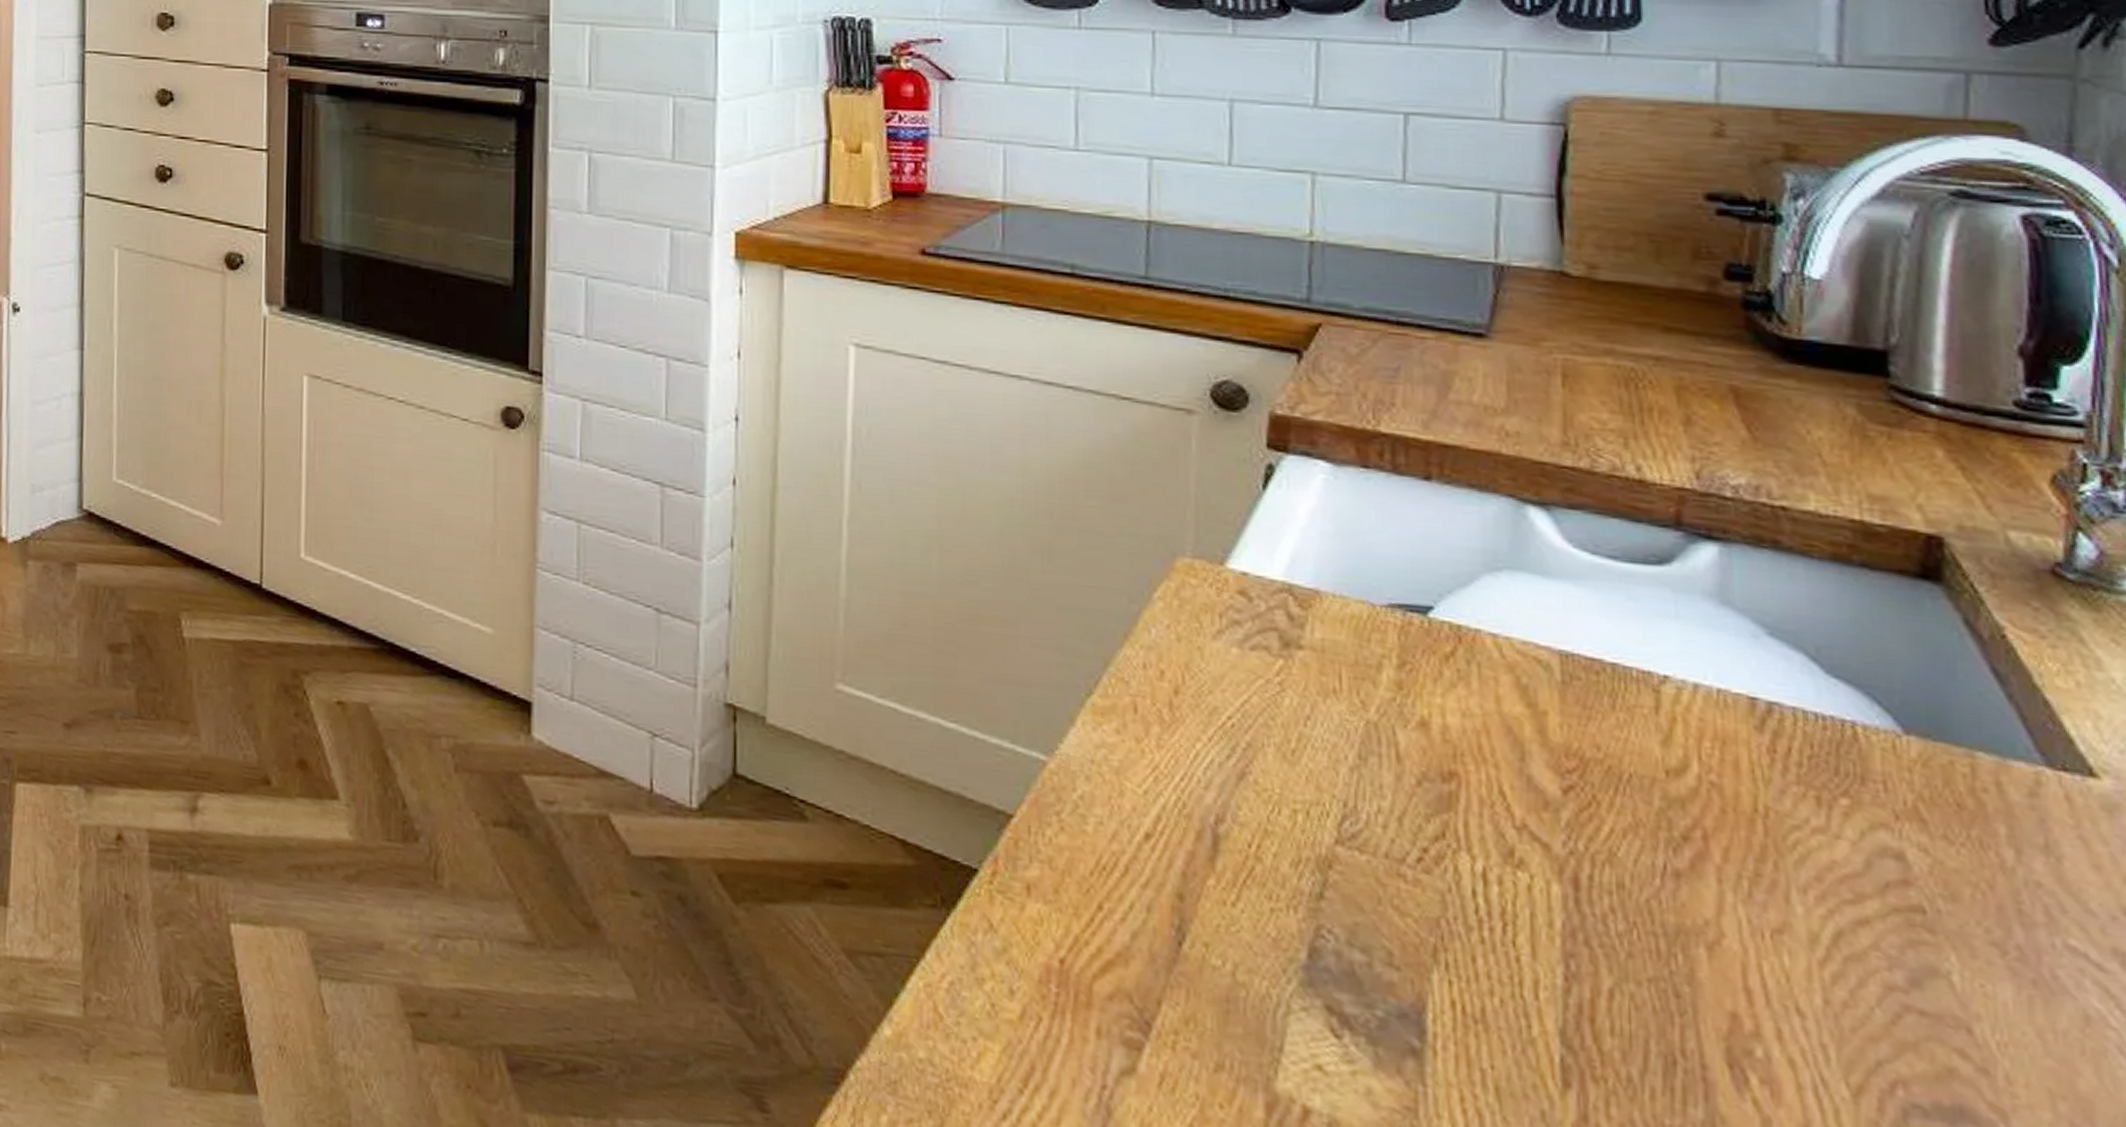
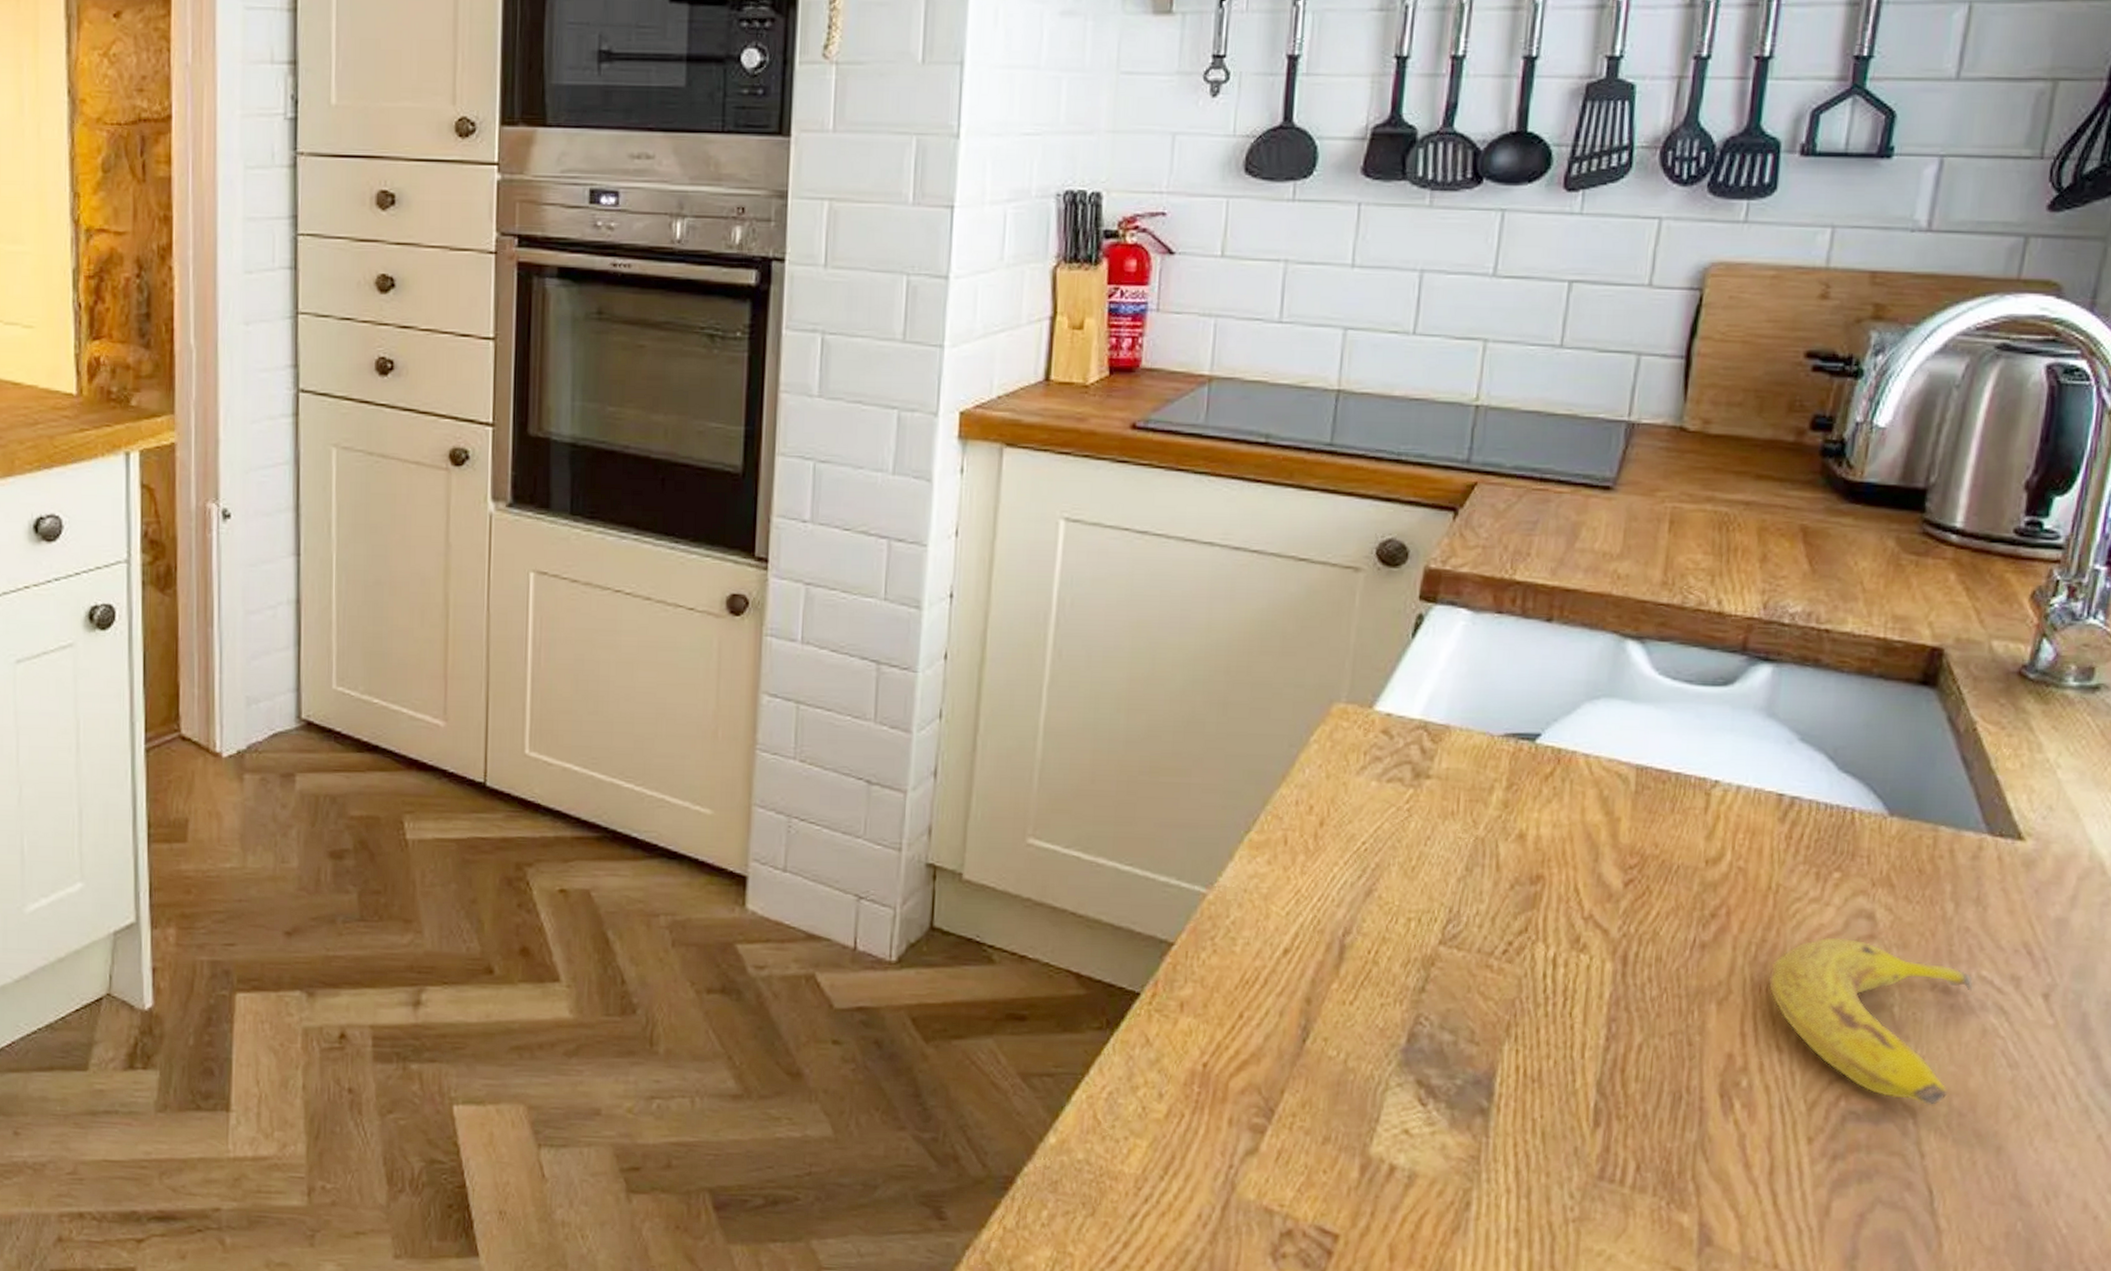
fruit: none [1770,877,2061,1110] -> present [1767,937,1974,1106]

